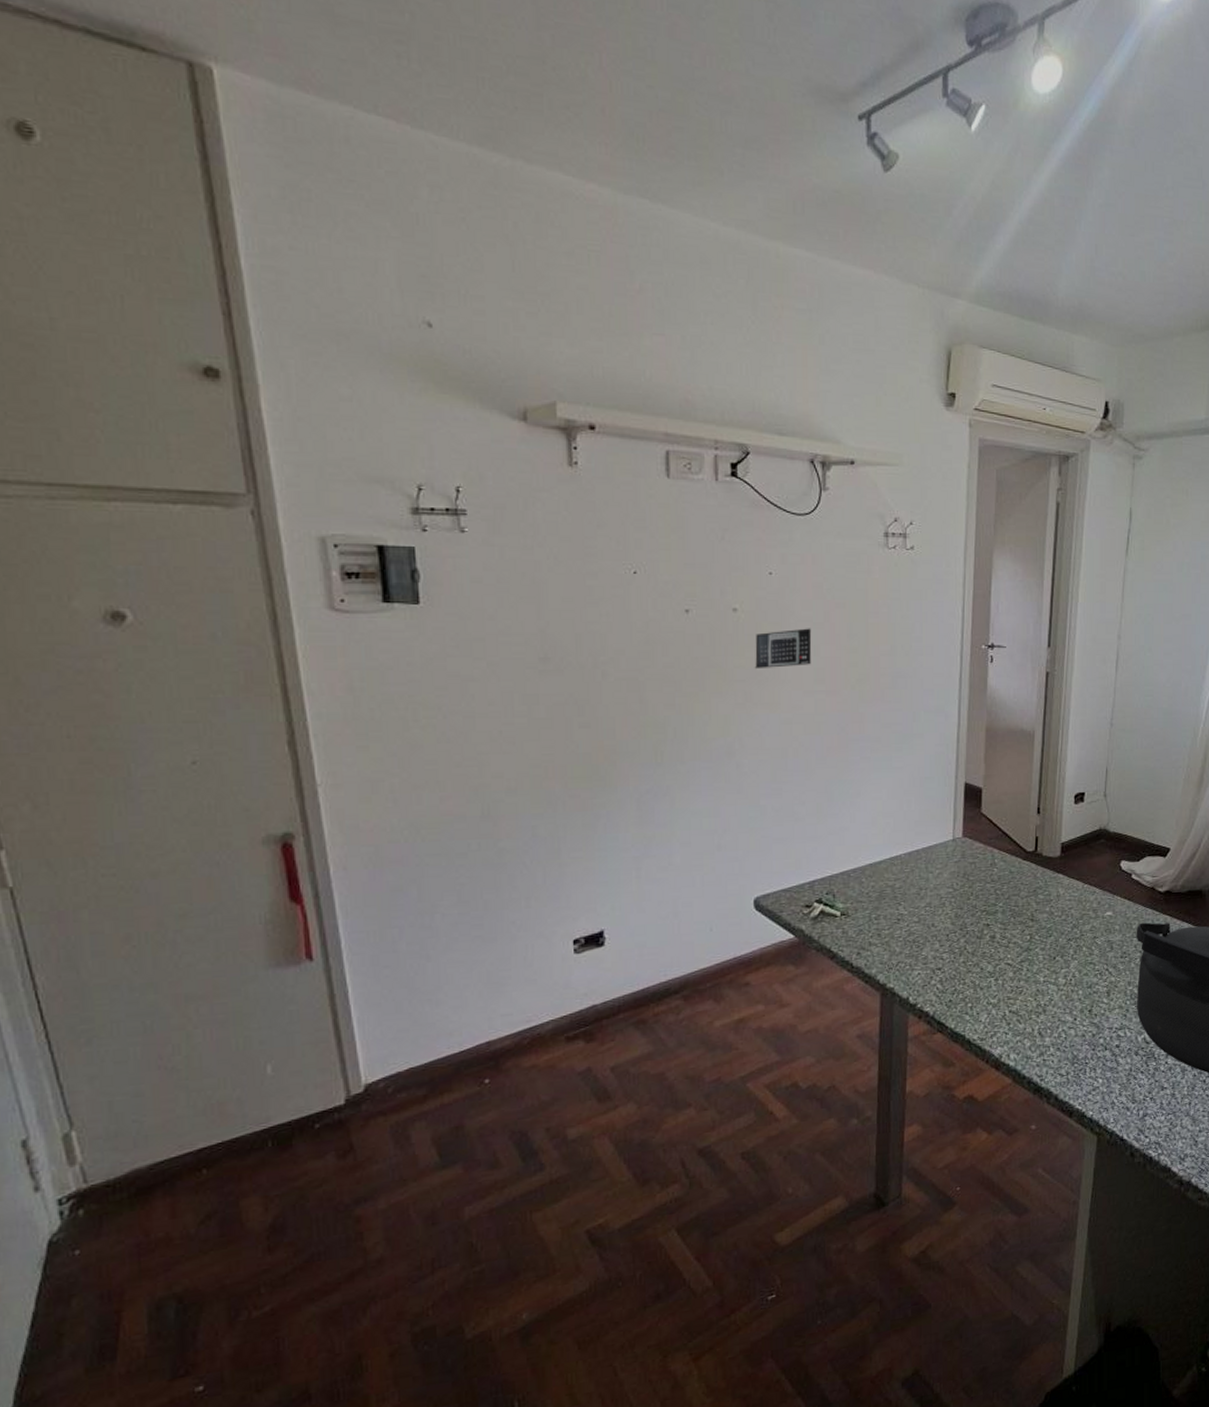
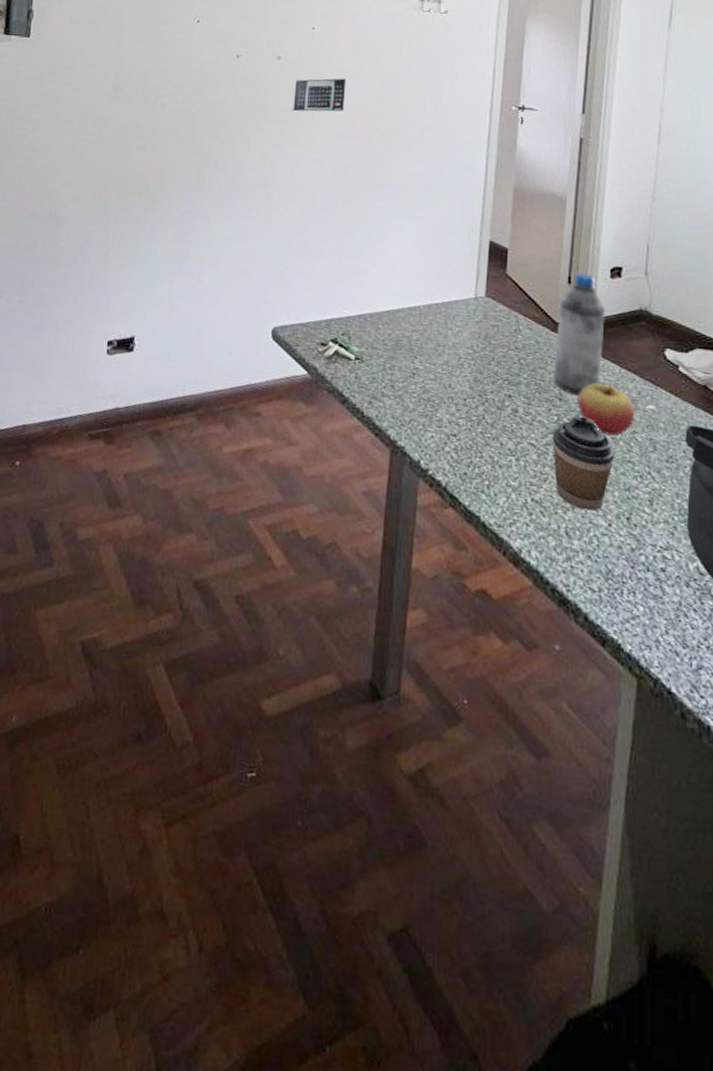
water bottle: none [1026,803,1070,914] -> present [553,273,605,395]
coffee cup: none [1026,932,1079,1012] -> present [552,415,615,511]
fruit: none [1047,891,1096,945] -> present [577,371,635,436]

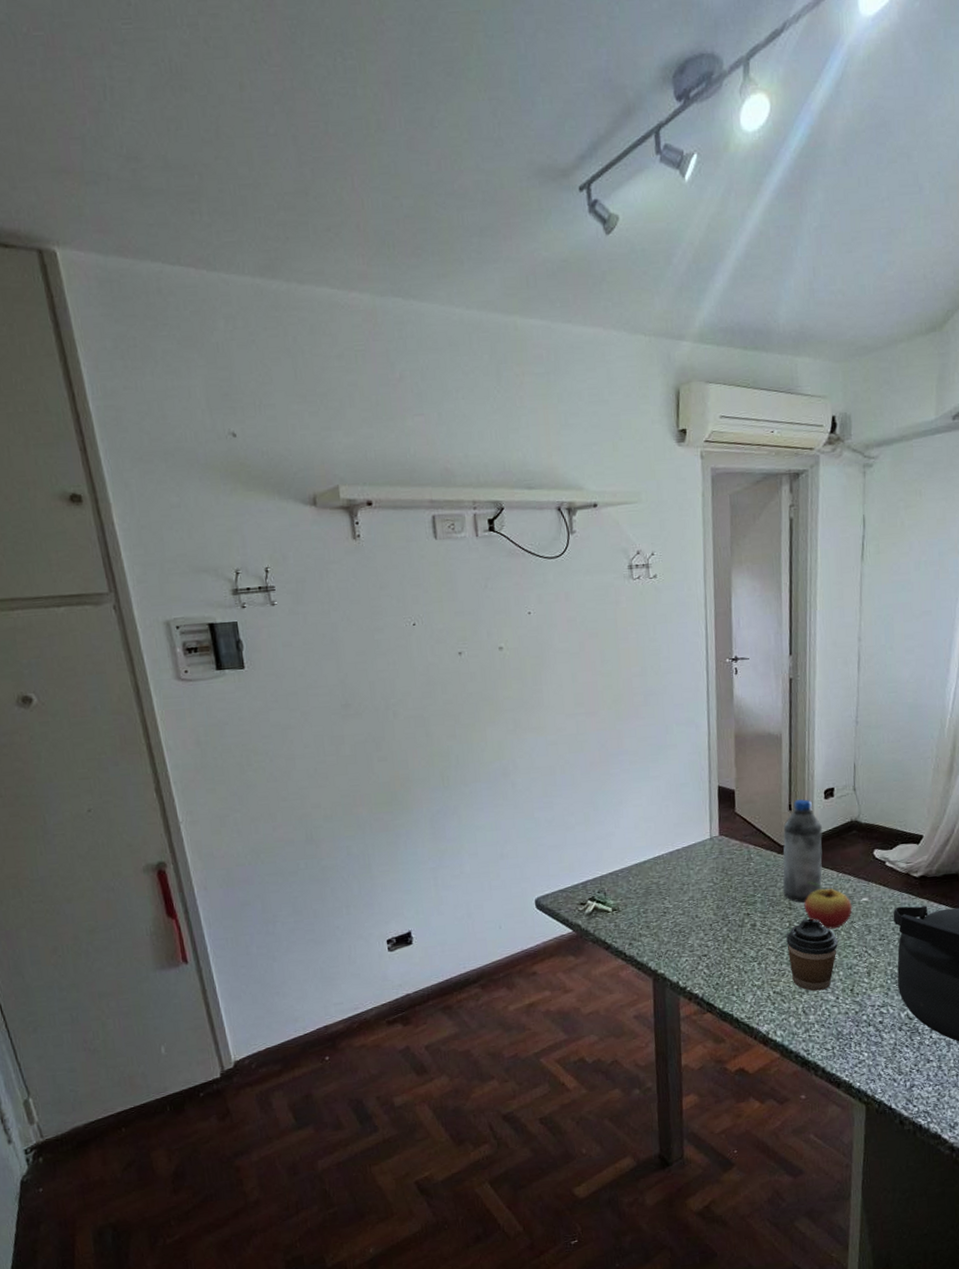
calendar: present [291,78,347,112] -> none [520,658,571,699]

